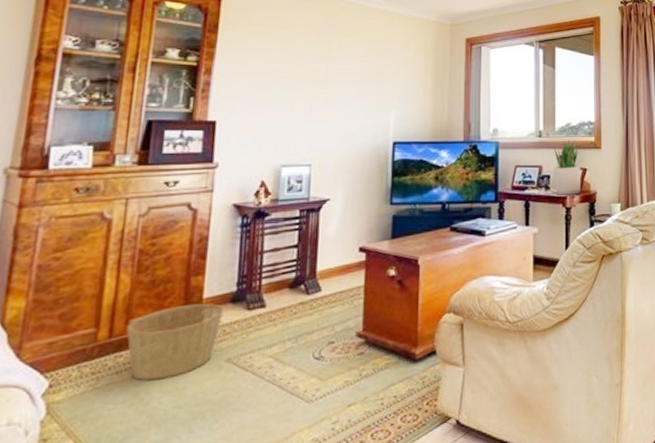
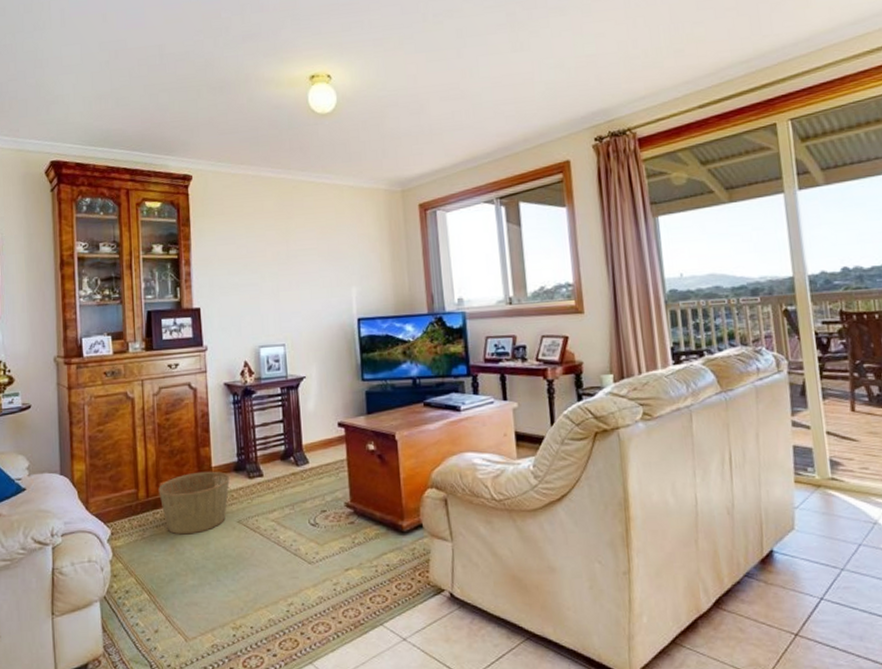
planter: present [553,140,581,195] -> none [528,305,564,367]

